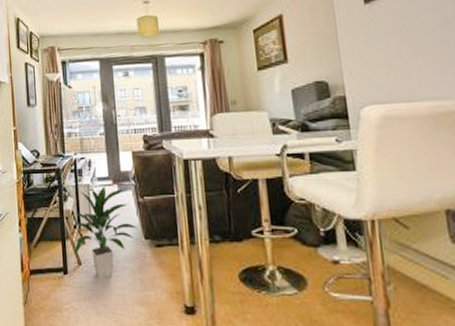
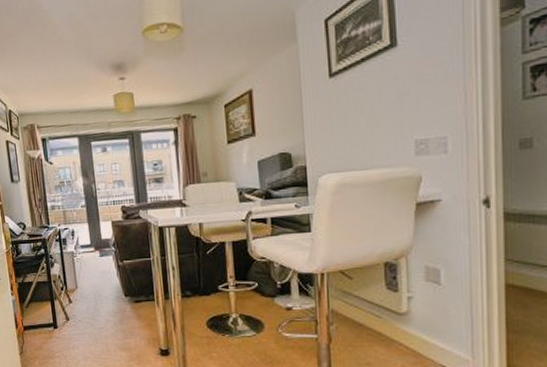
indoor plant: present [73,186,136,278] -> none [60,253,117,330]

